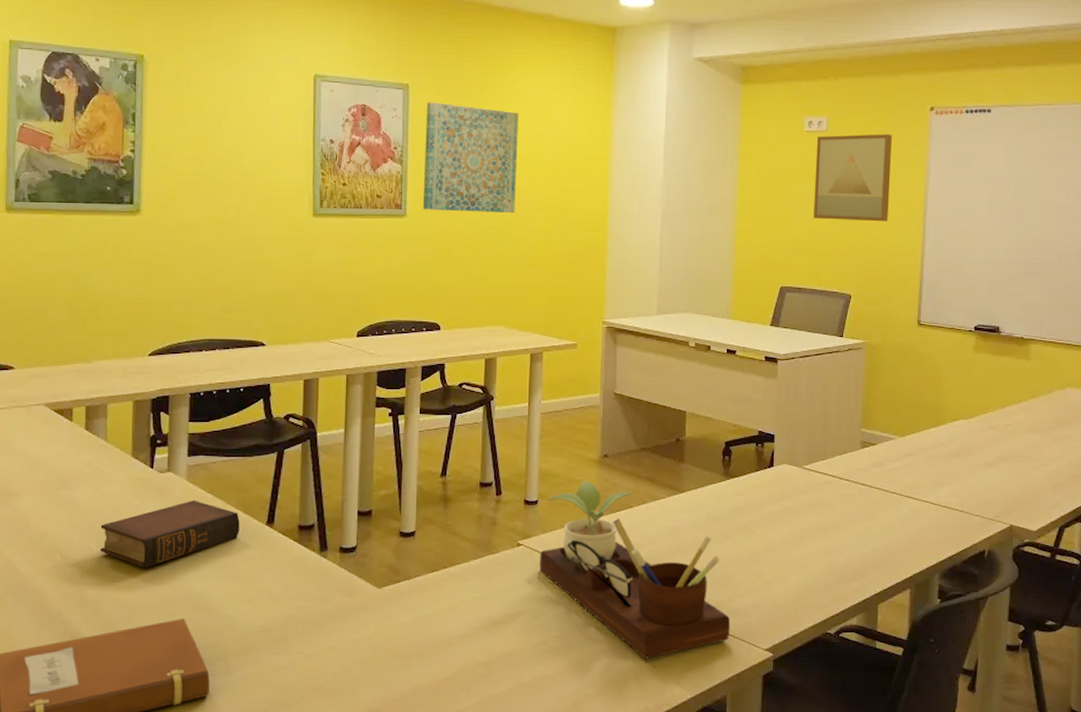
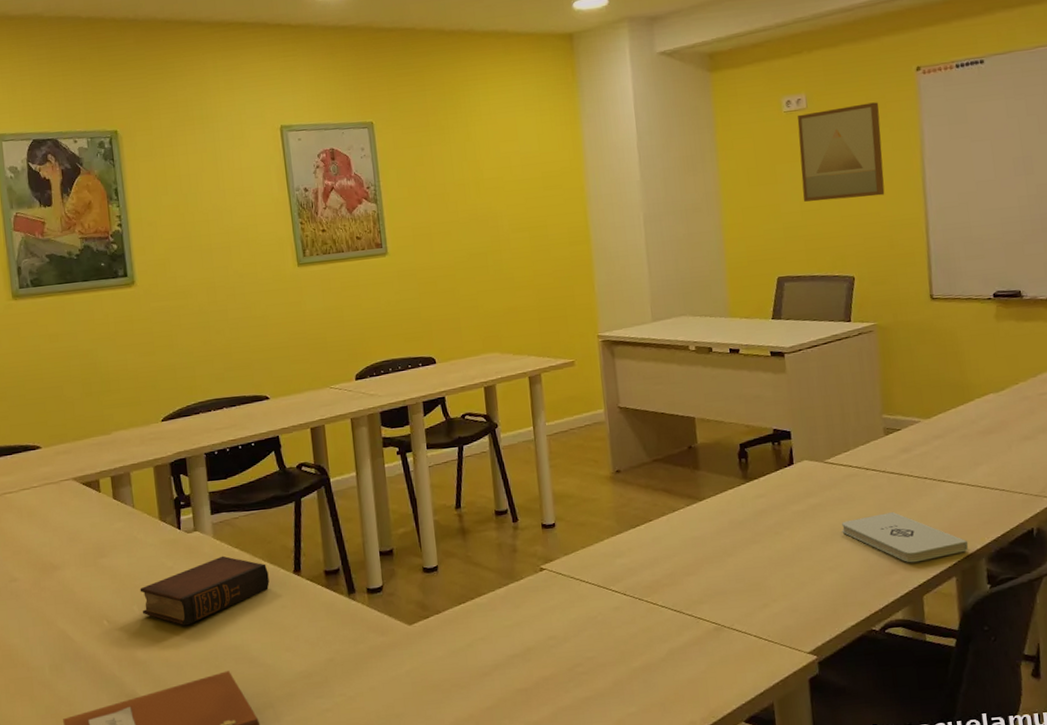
wall art: present [422,102,518,214] -> none [392,135,495,246]
desk organizer: present [540,480,731,659] -> none [564,498,769,673]
notepad: none [811,522,925,572] -> present [842,512,969,563]

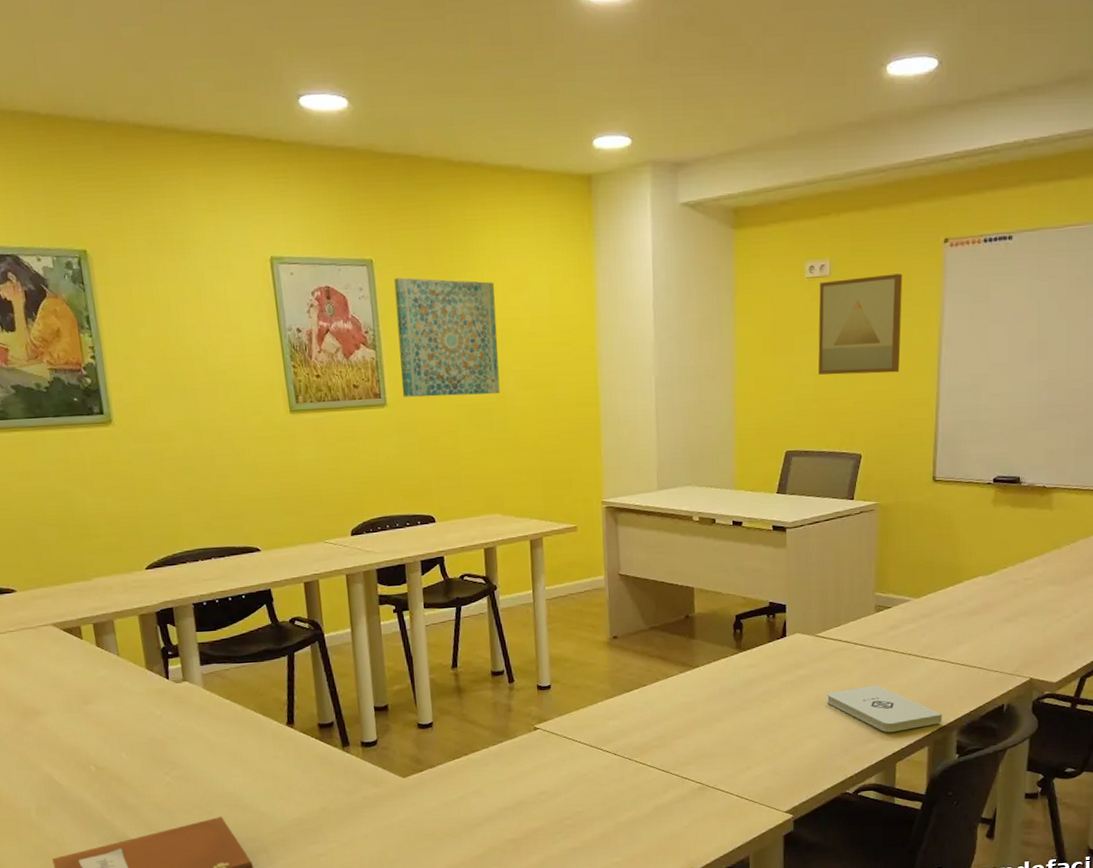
book: present [140,556,270,626] -> none [127,706,262,773]
wall art: none [392,135,495,246] -> present [393,277,500,397]

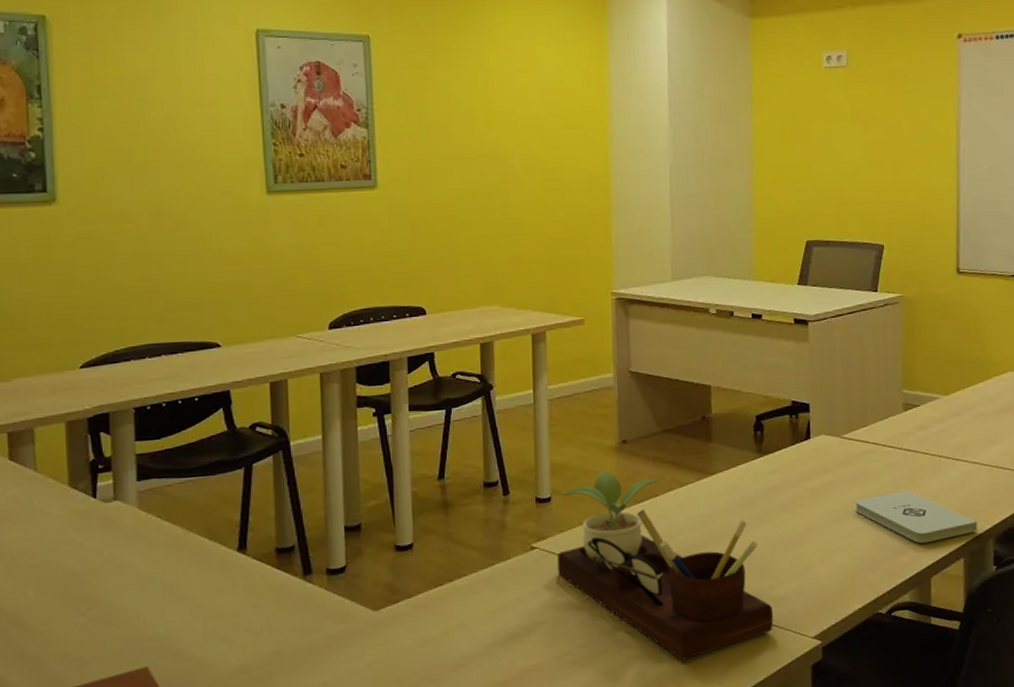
wall art: present [393,277,500,397] -> none [392,55,504,179]
desk organizer: none [557,662,750,828] -> present [557,470,774,661]
wall art: present [818,273,903,375] -> none [836,66,920,164]

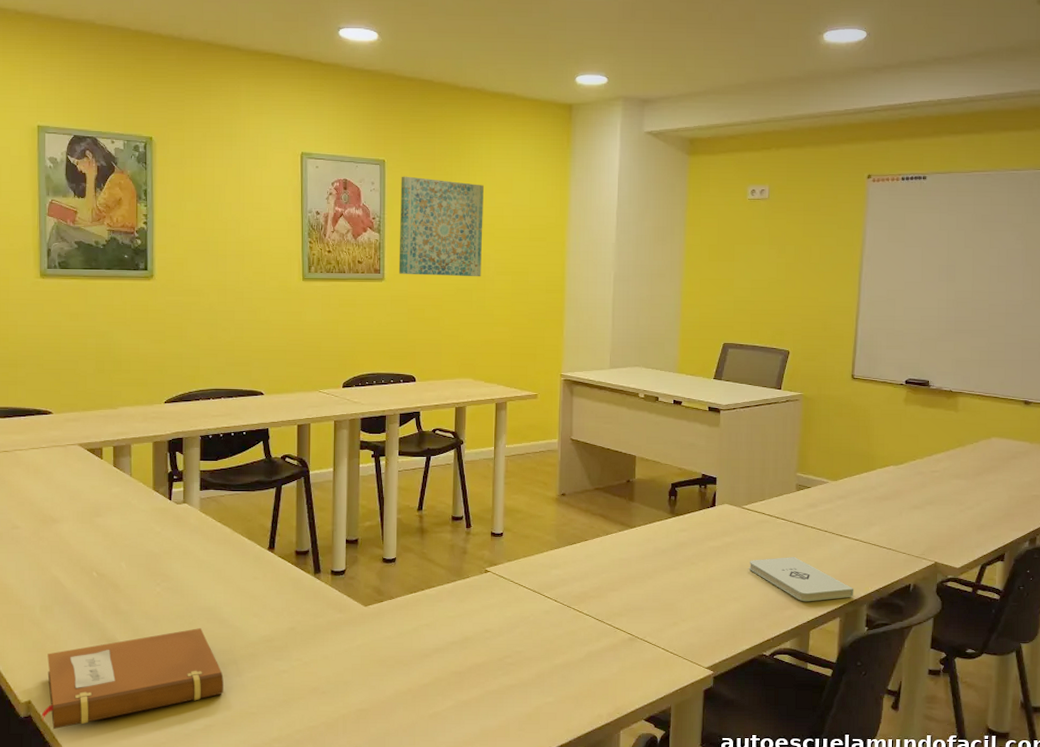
wall art: none [392,55,504,179] -> present [398,176,484,277]
desk organizer: present [557,470,774,661] -> none [505,516,675,673]

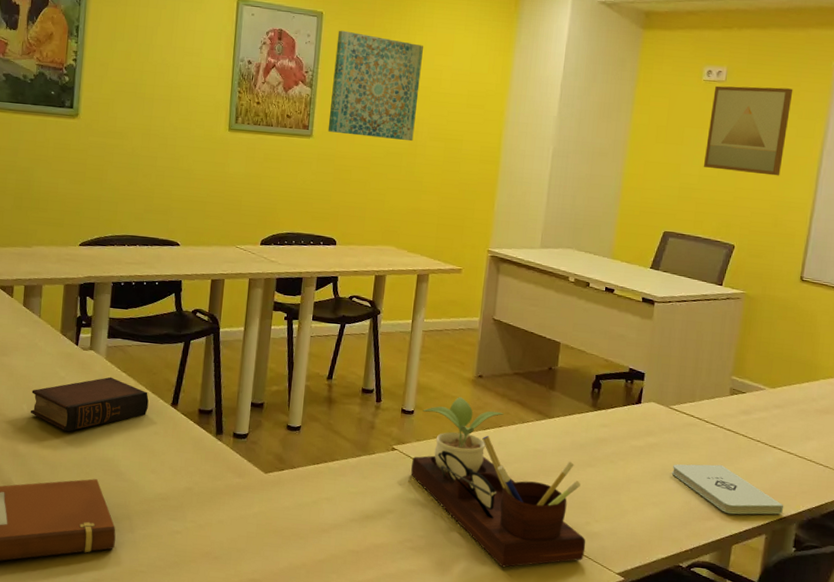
book: none [129,527,245,585] -> present [31,377,149,432]
desk organizer: none [505,516,675,673] -> present [411,397,586,568]
wall art: none [754,201,831,283] -> present [703,85,793,176]

